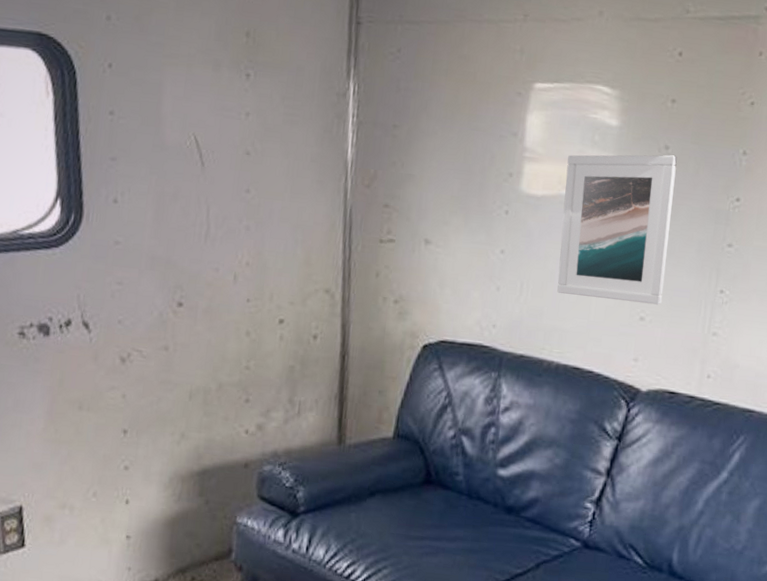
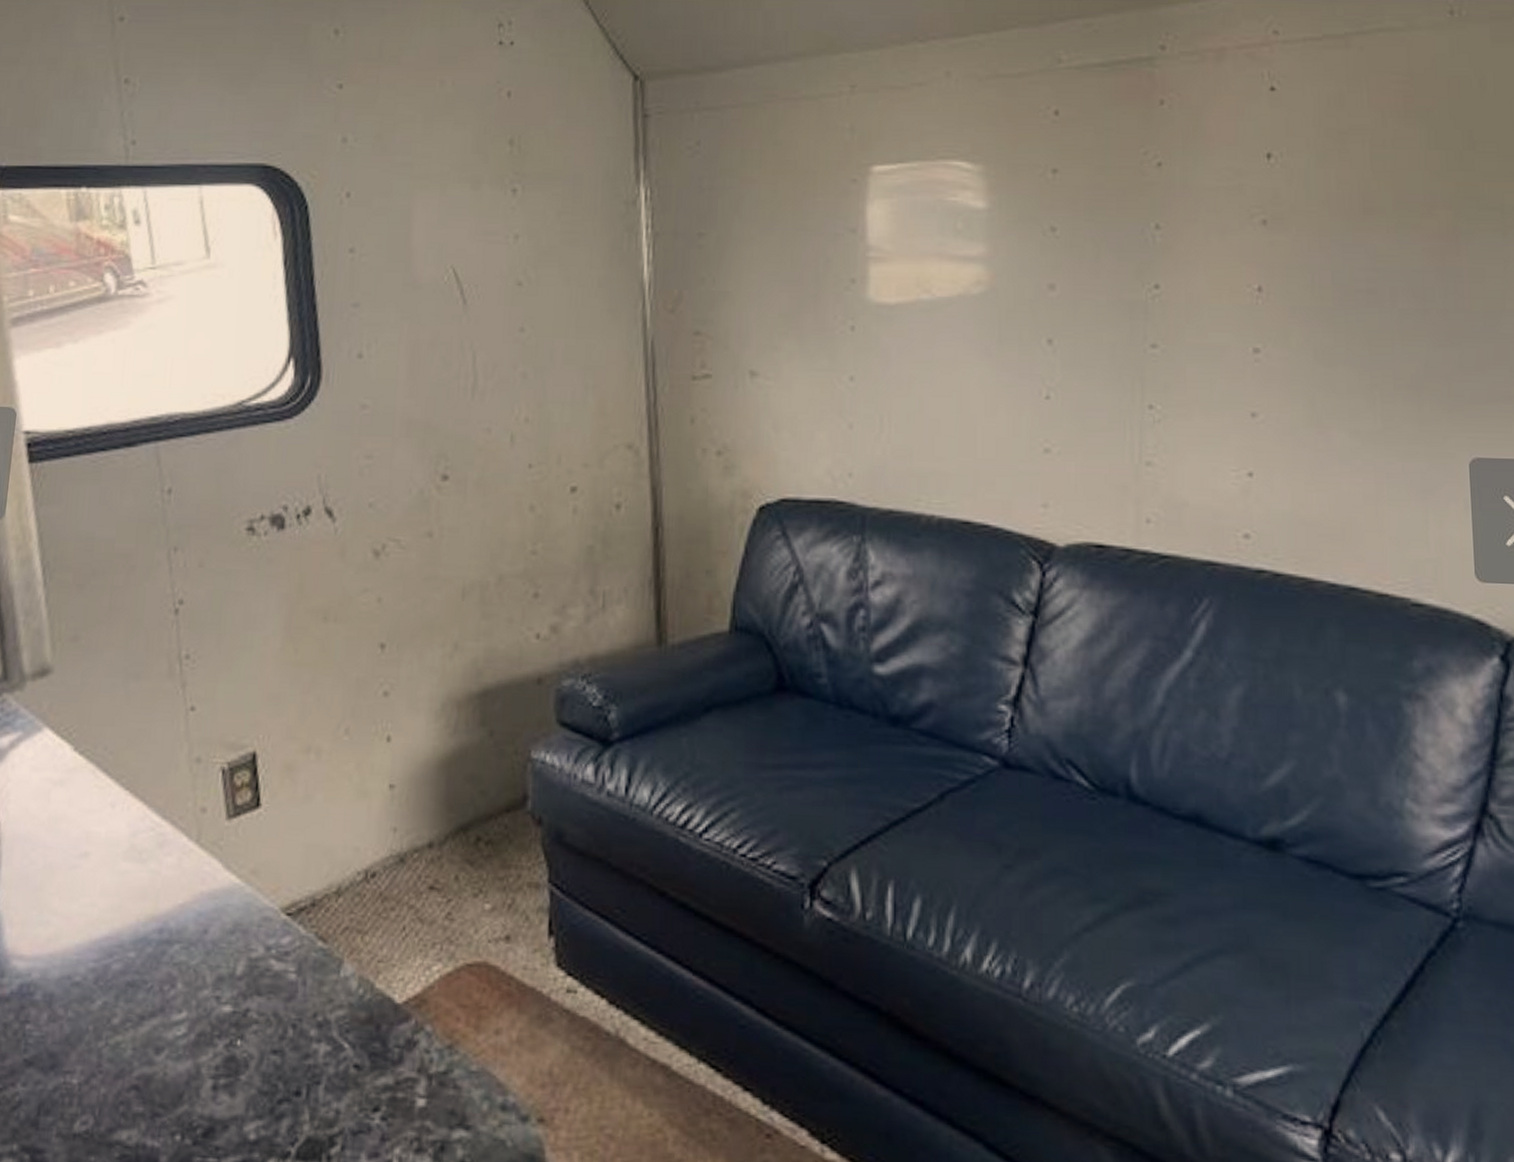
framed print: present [557,155,677,305] -> none [925,238,1071,431]

